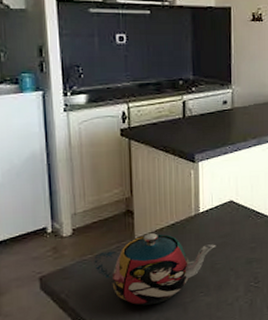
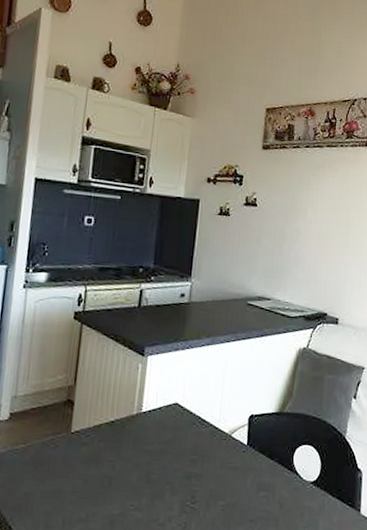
teapot: present [94,233,216,306] -> none [24,429,155,513]

